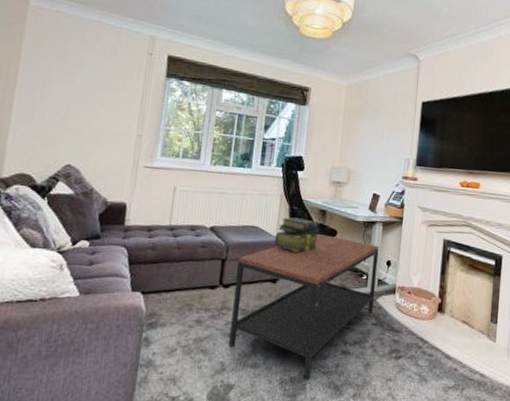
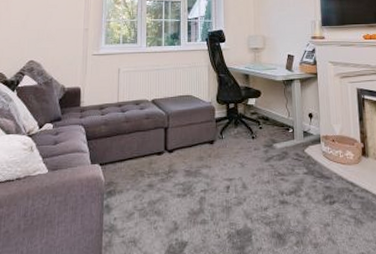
coffee table: present [229,234,379,381] -> none [178,96,303,232]
stack of books: present [274,217,320,253] -> none [207,84,246,115]

